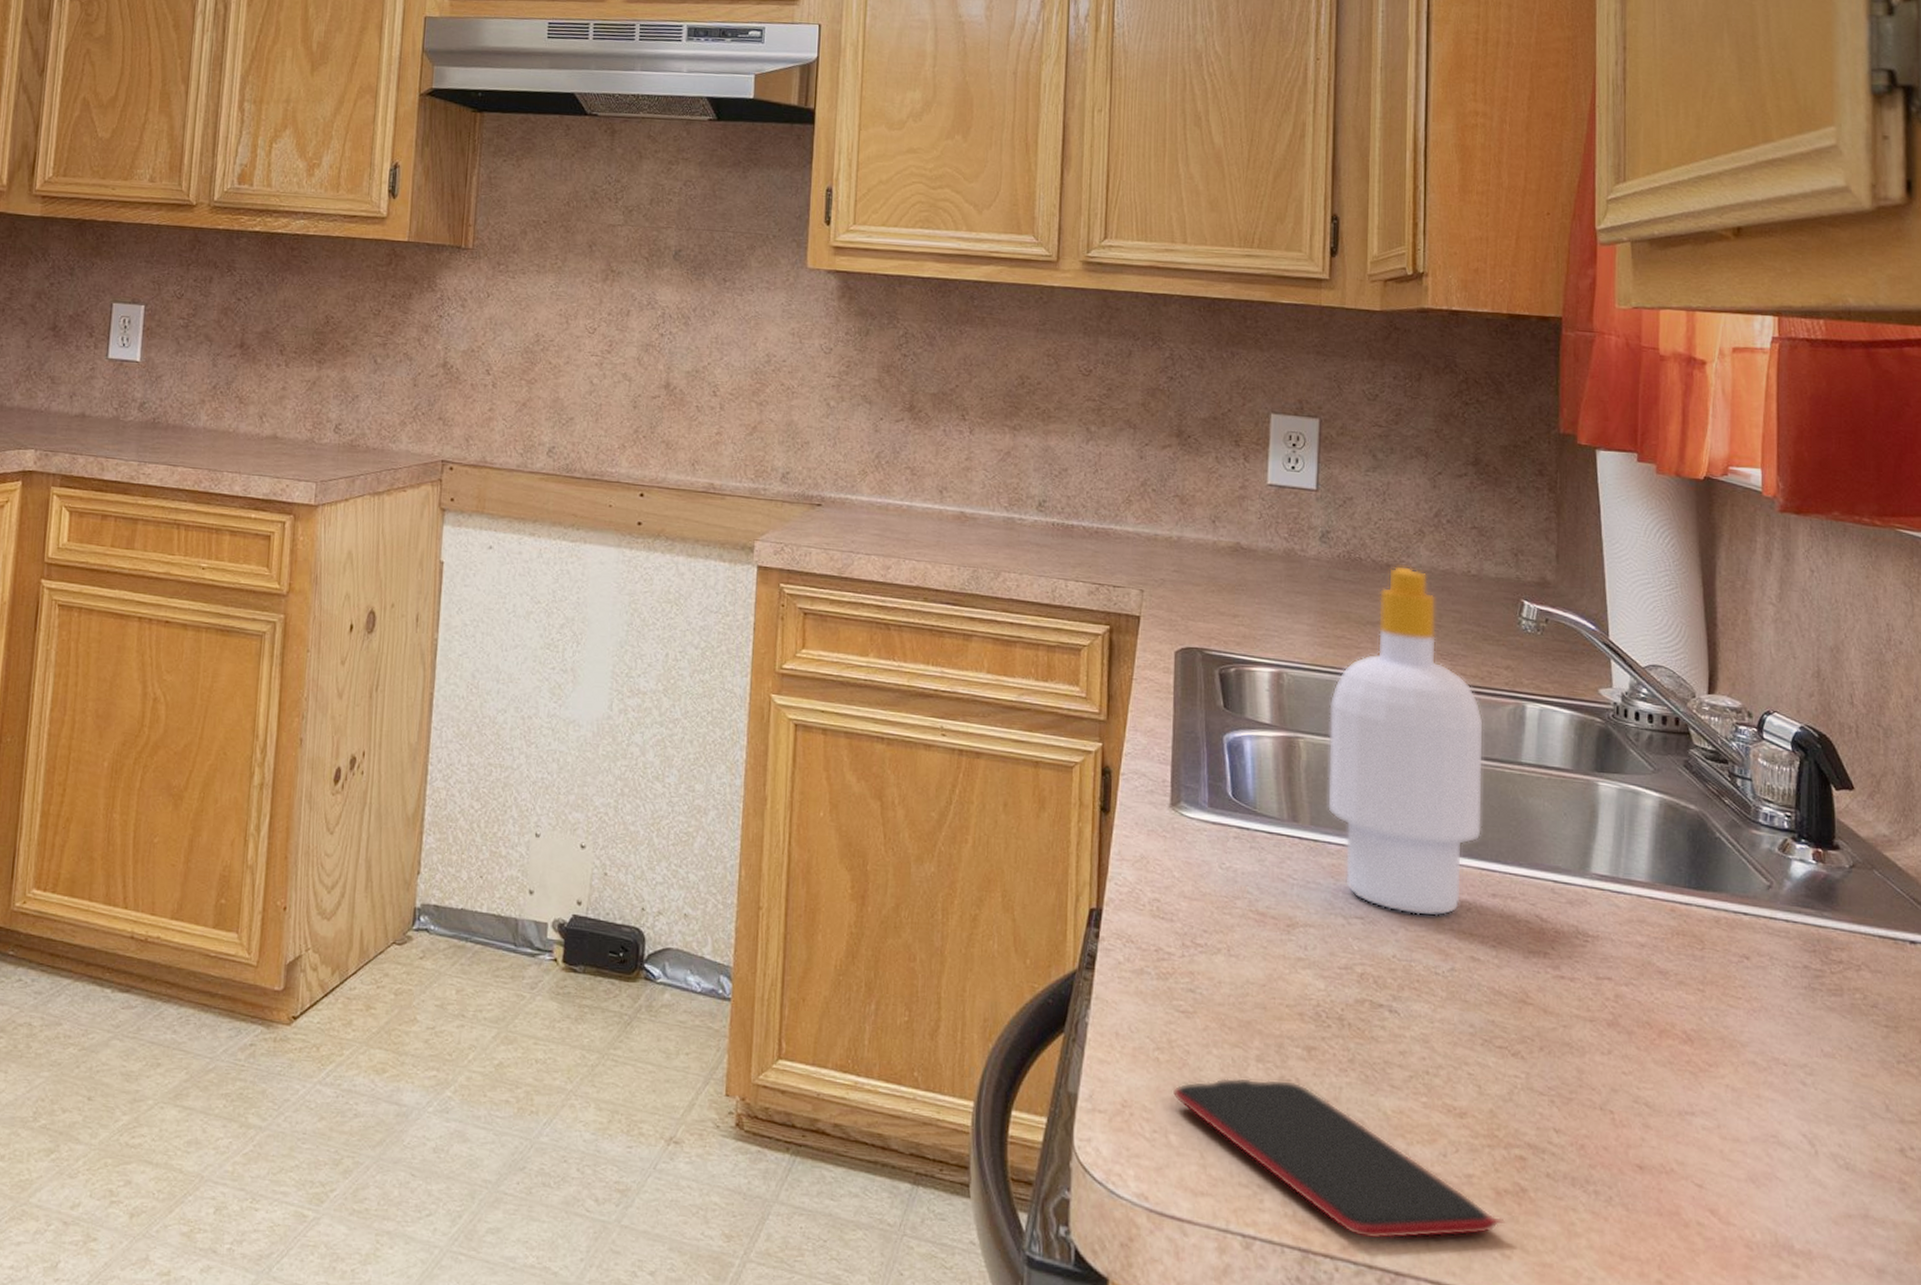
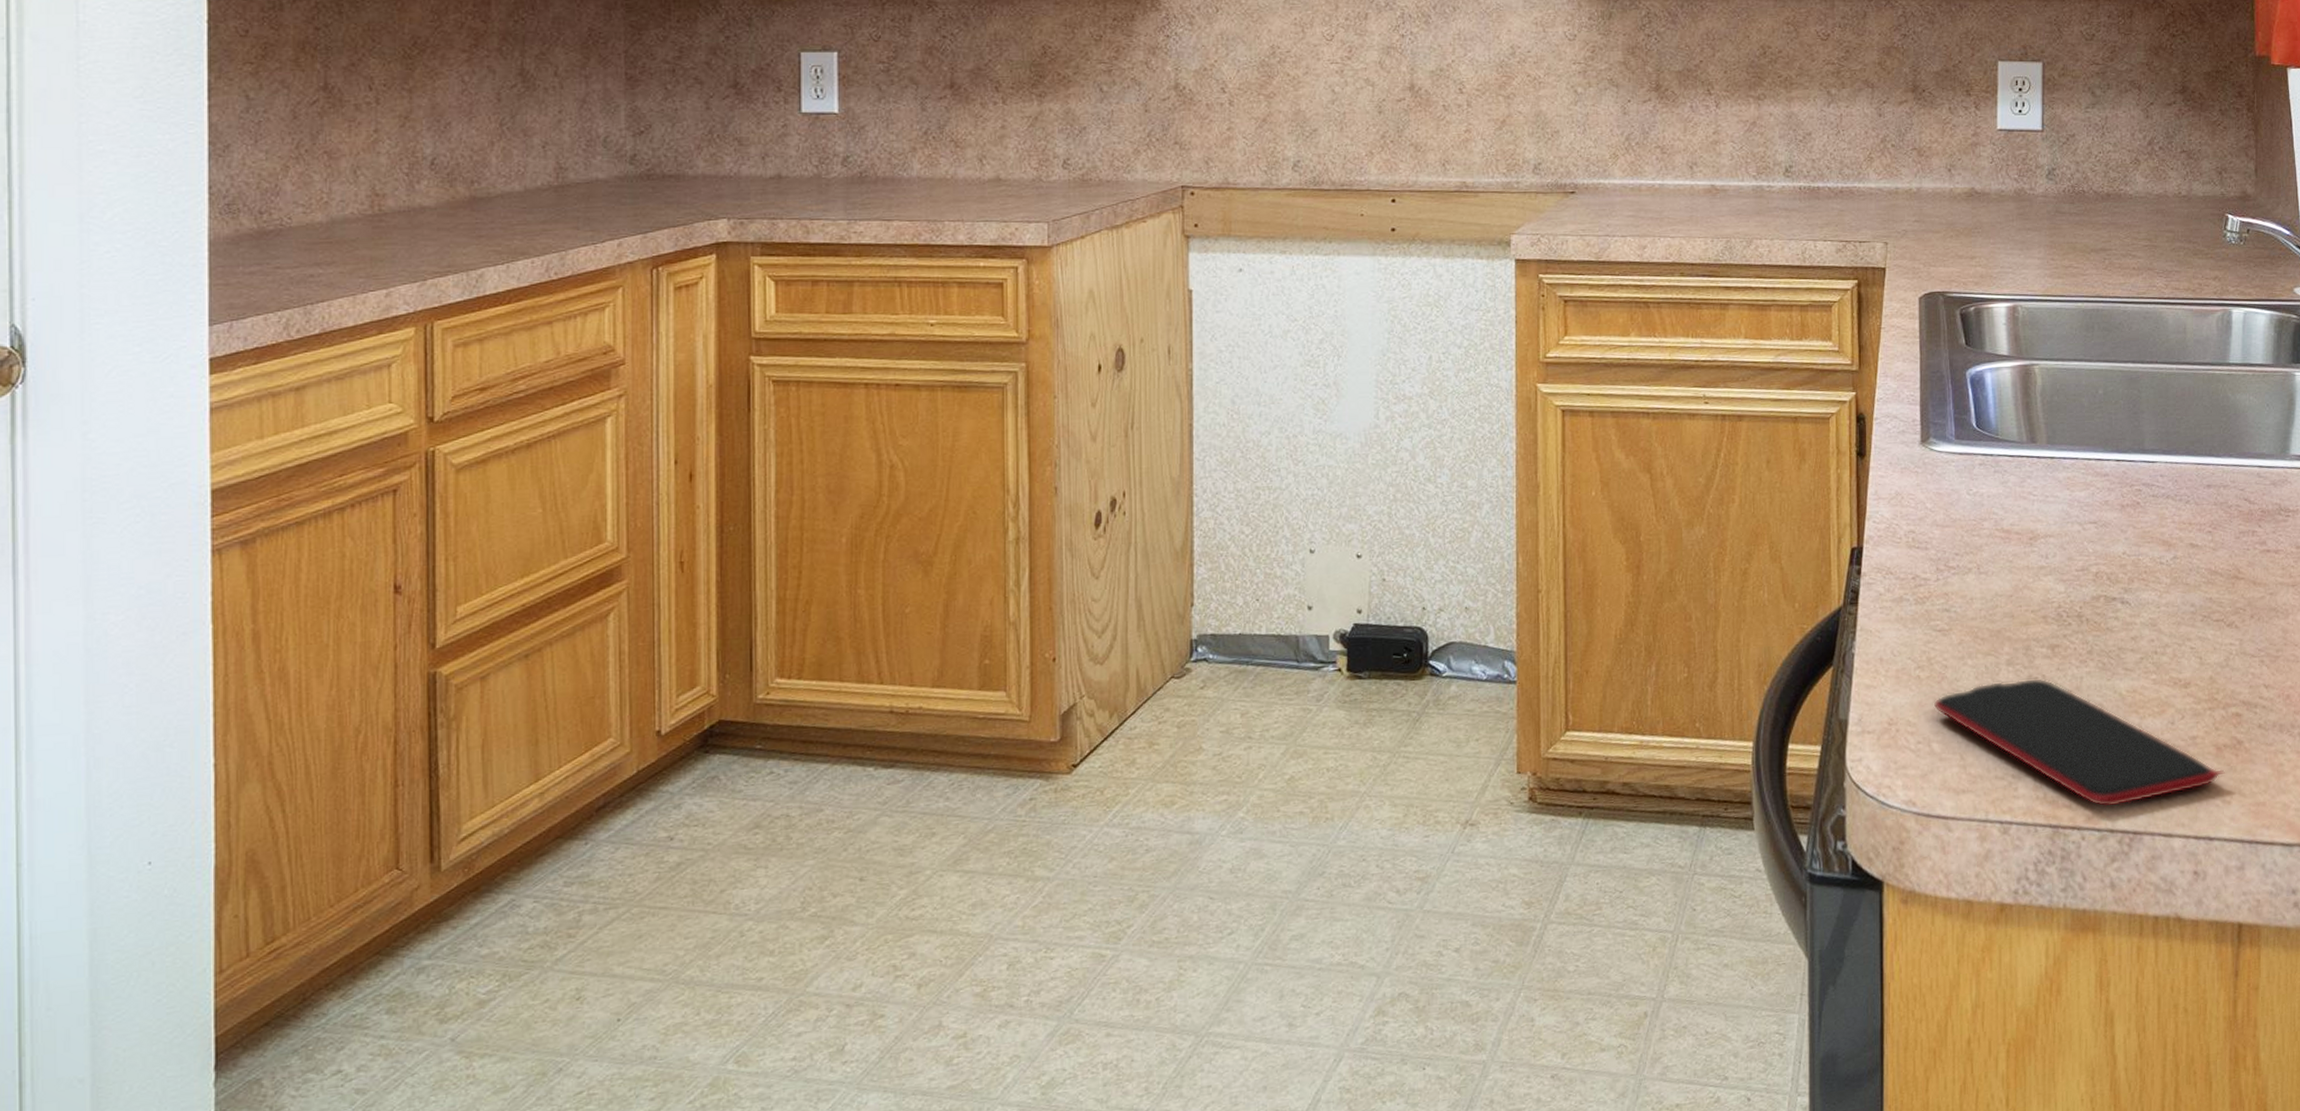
soap bottle: present [1327,565,1484,917] -> none [2060,193,2197,514]

